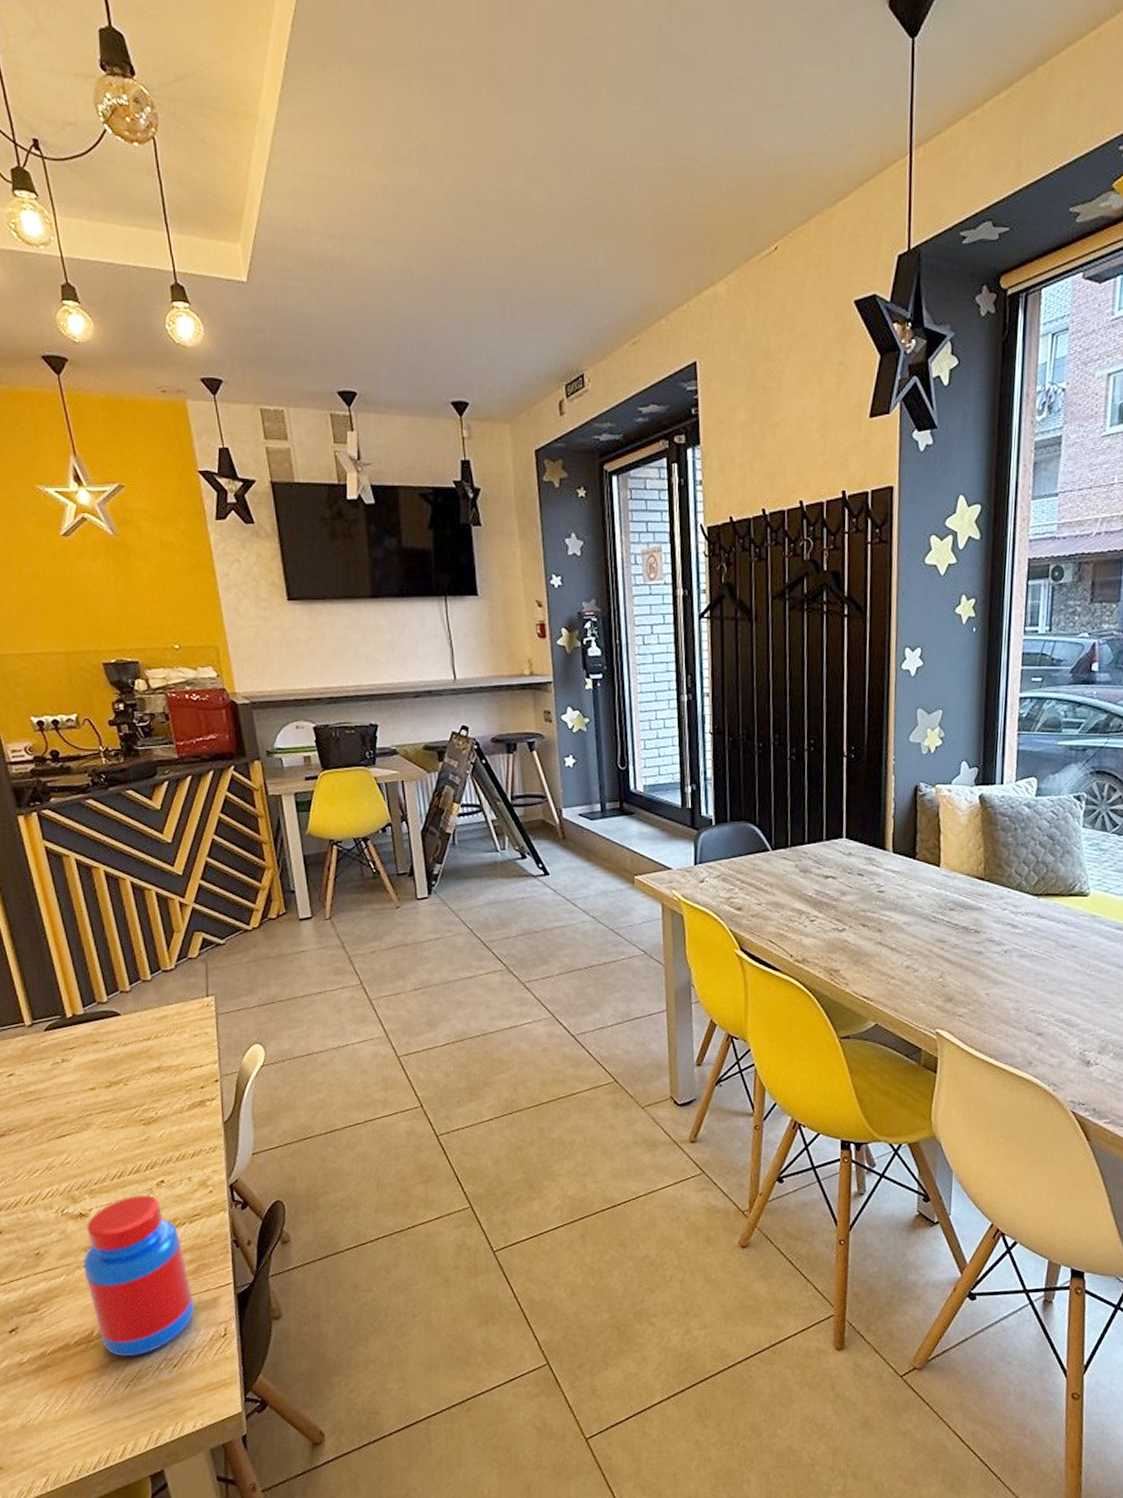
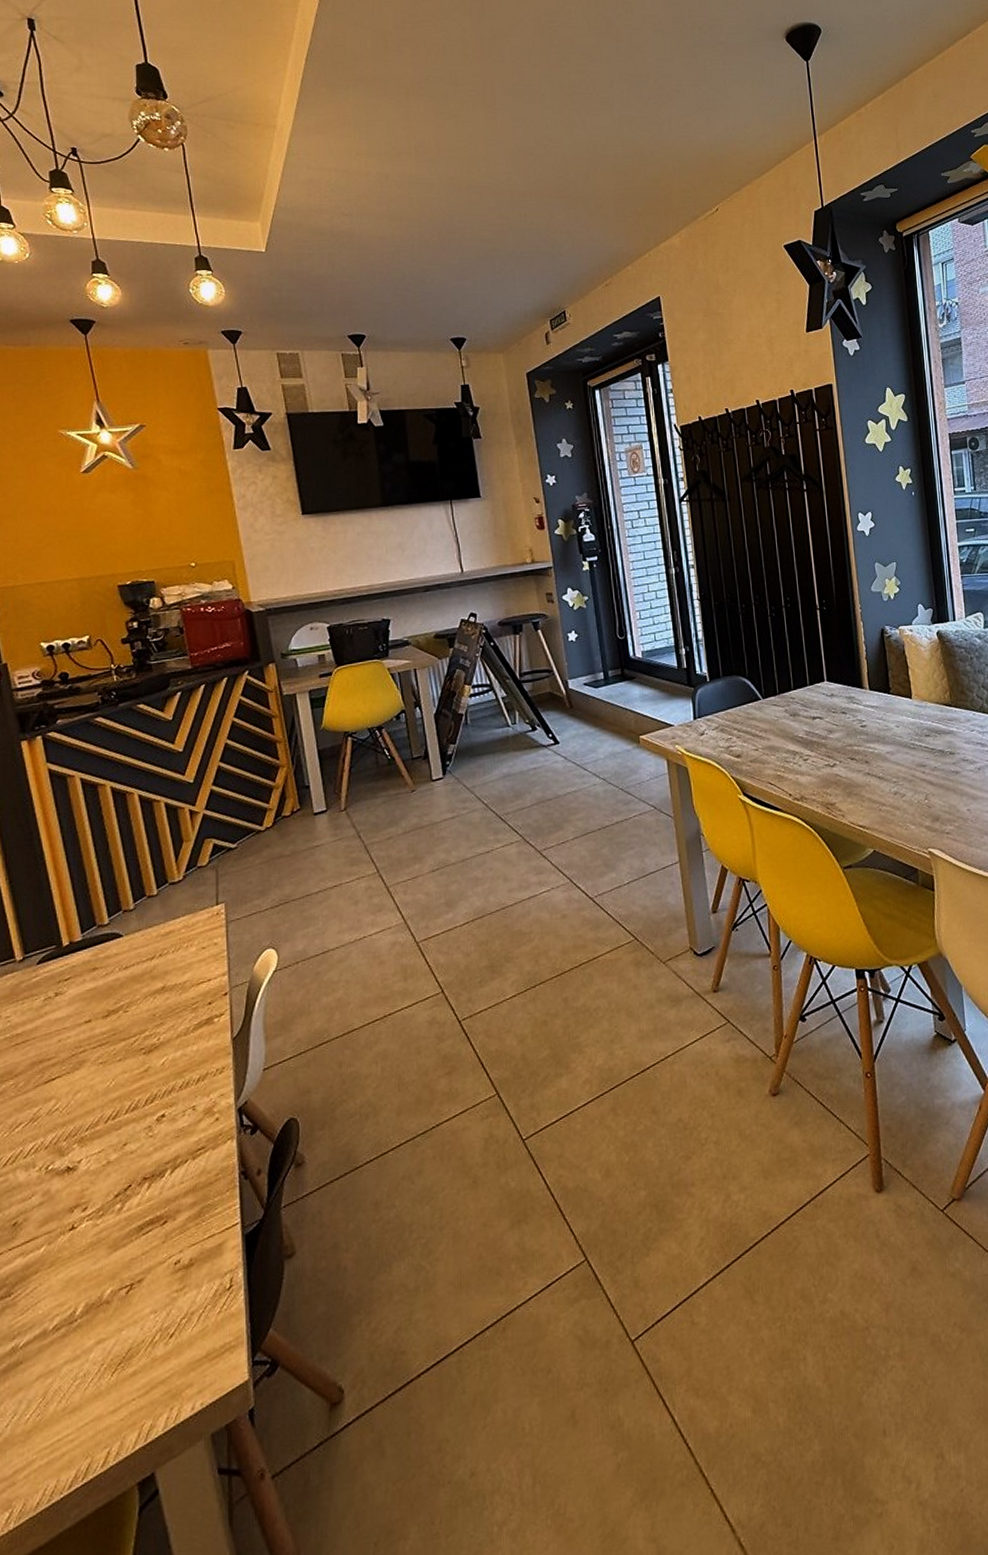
jar: present [82,1195,195,1357] -> none [67,1134,196,1335]

